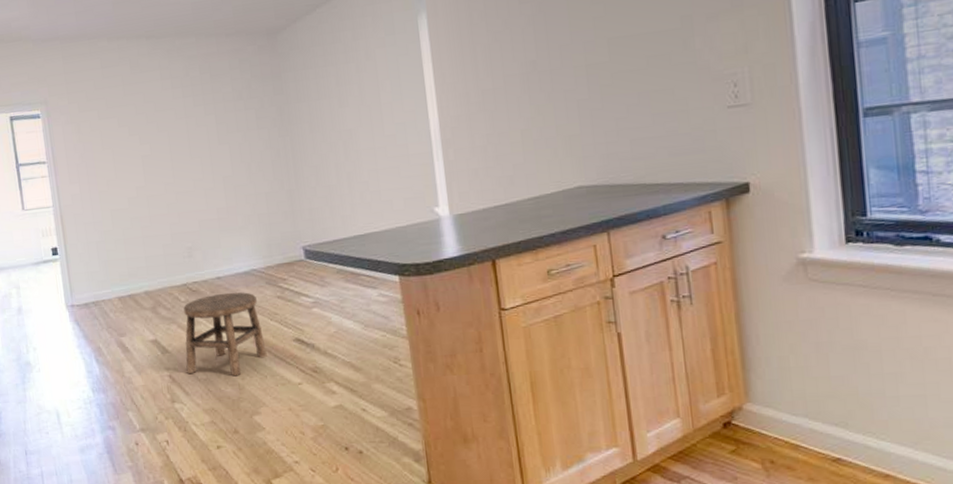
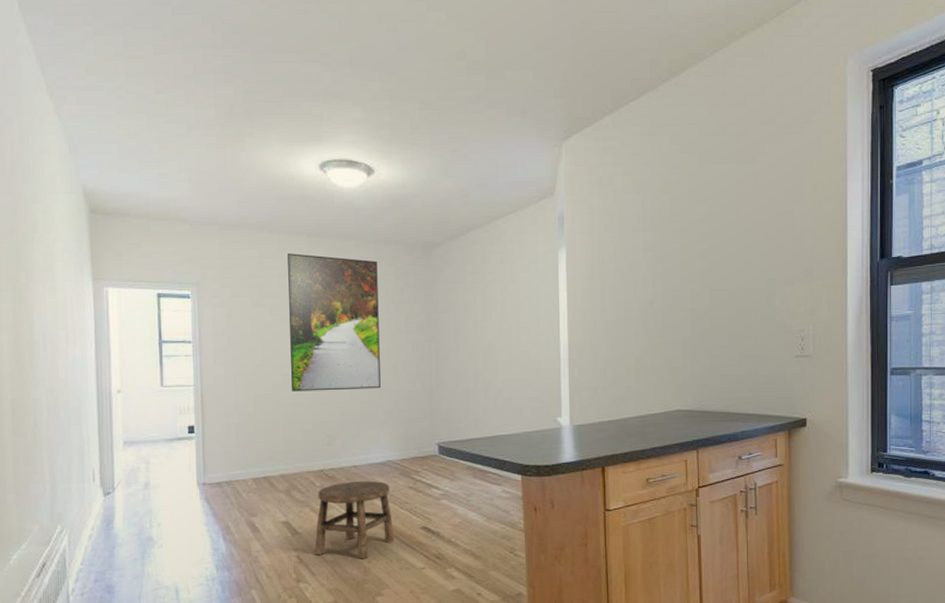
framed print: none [128,55,237,204] -> present [286,253,381,392]

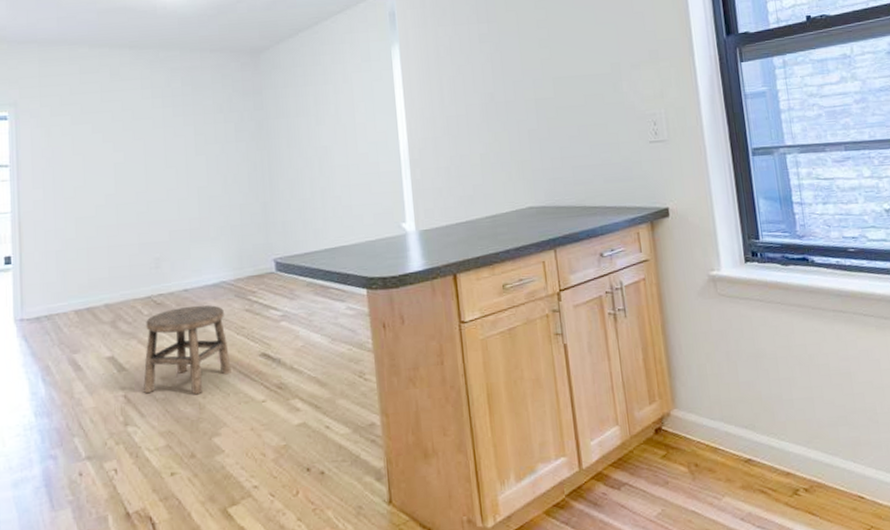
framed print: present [286,253,381,392] -> none [108,66,211,213]

